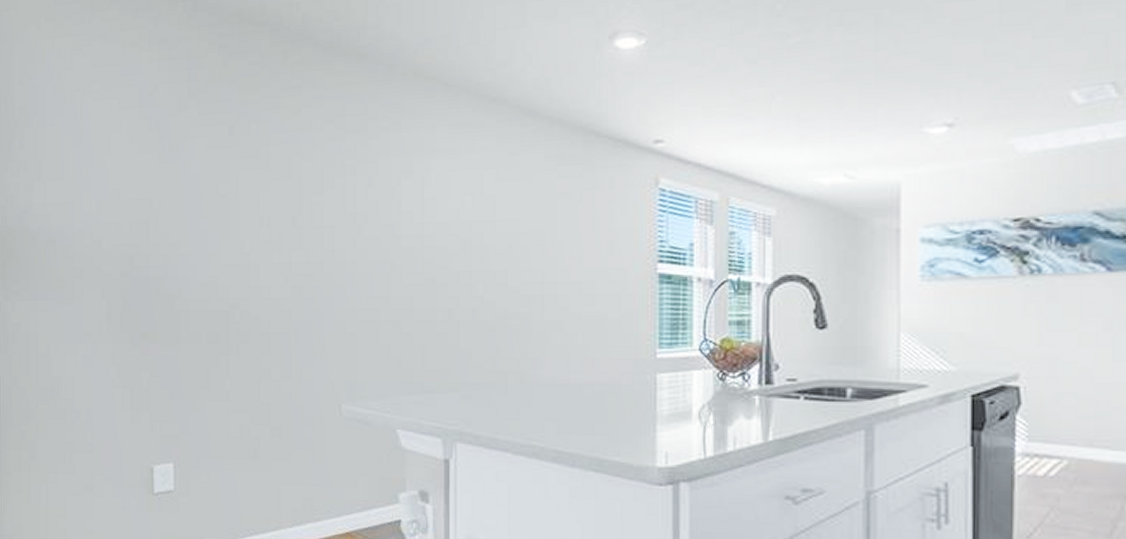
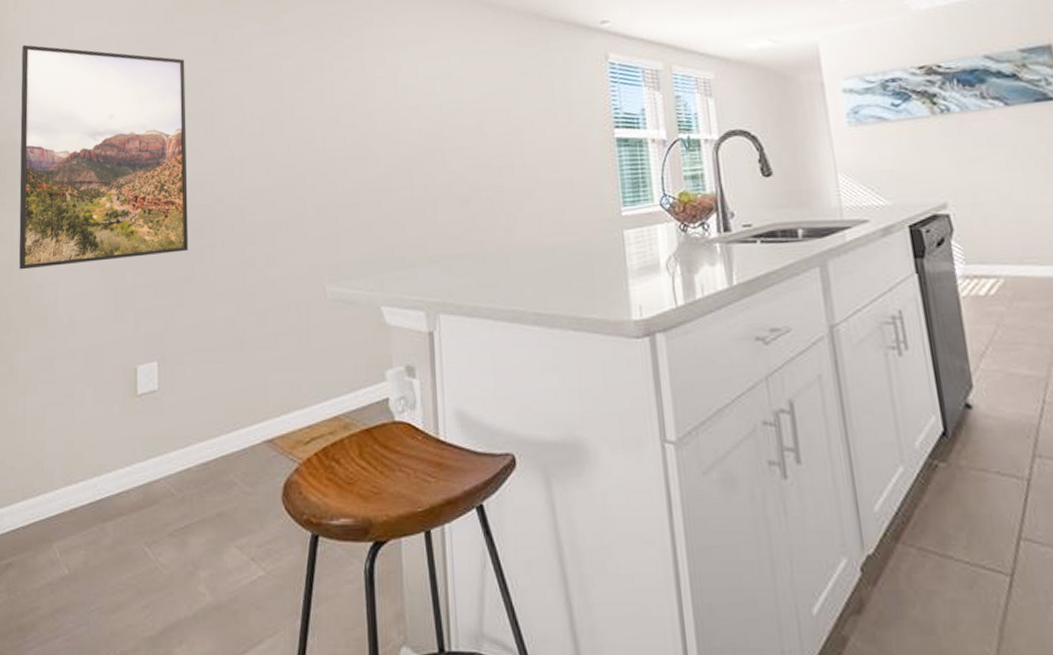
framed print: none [30,124,204,361] -> present [19,44,189,270]

